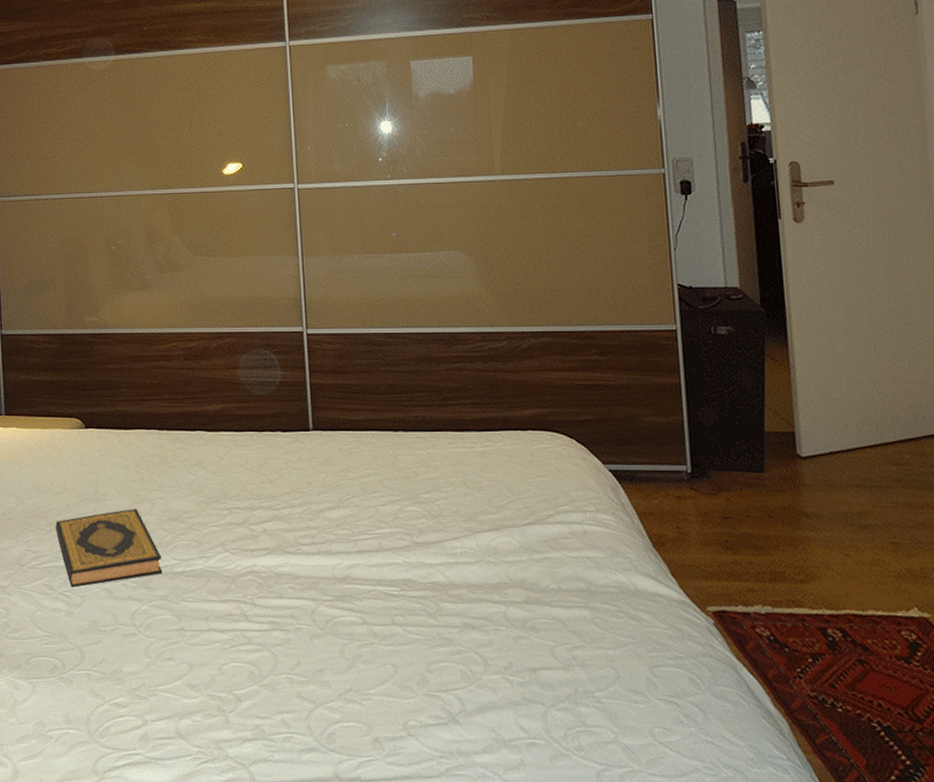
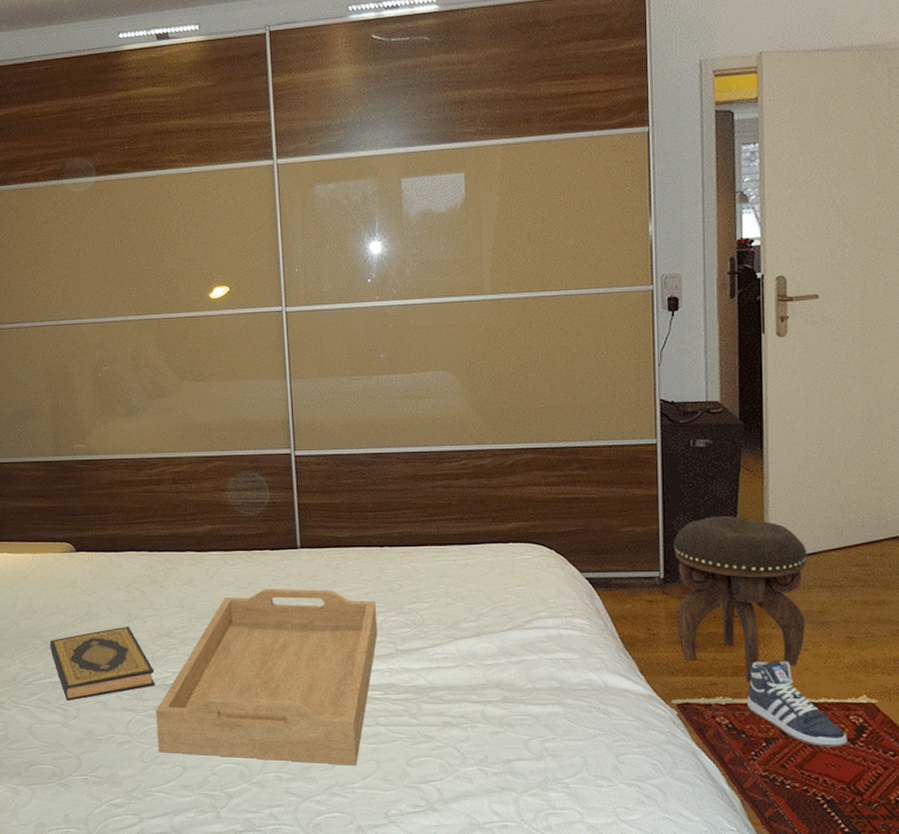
serving tray: none [162,473,394,670] -> present [156,589,378,766]
footstool: none [698,408,846,590] -> present [673,516,807,683]
sneaker: none [788,566,901,667] -> present [747,660,848,748]

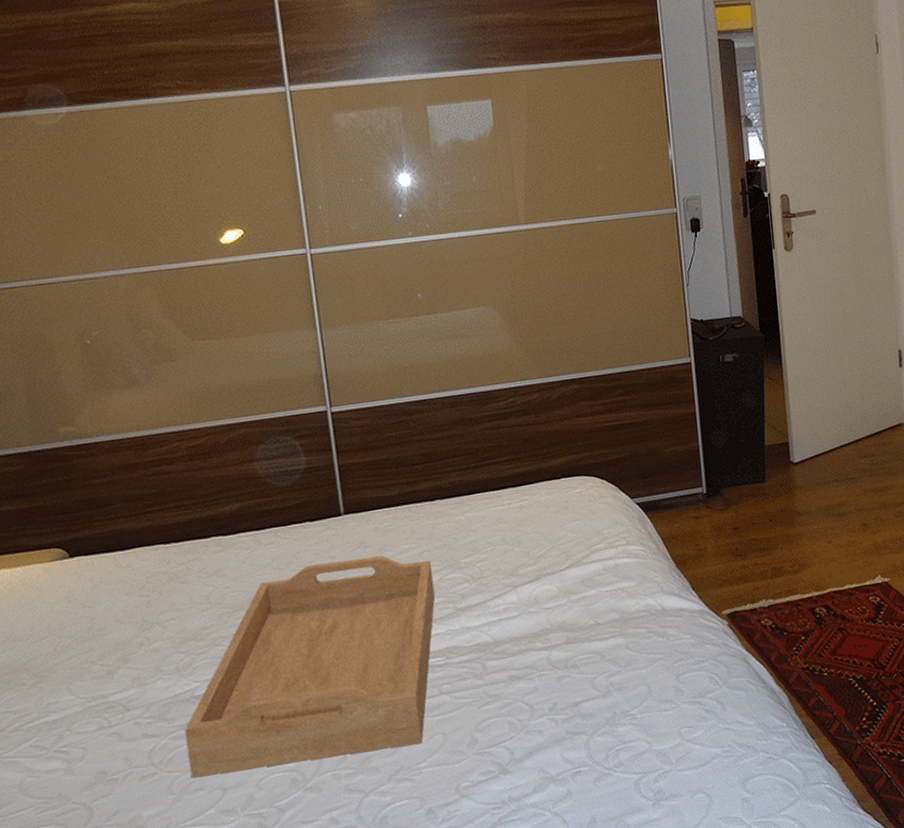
hardback book: present [50,626,155,701] -> none [41,636,182,741]
footstool: present [673,516,807,683] -> none [712,424,829,582]
sneaker: present [747,660,848,748] -> none [785,555,869,631]

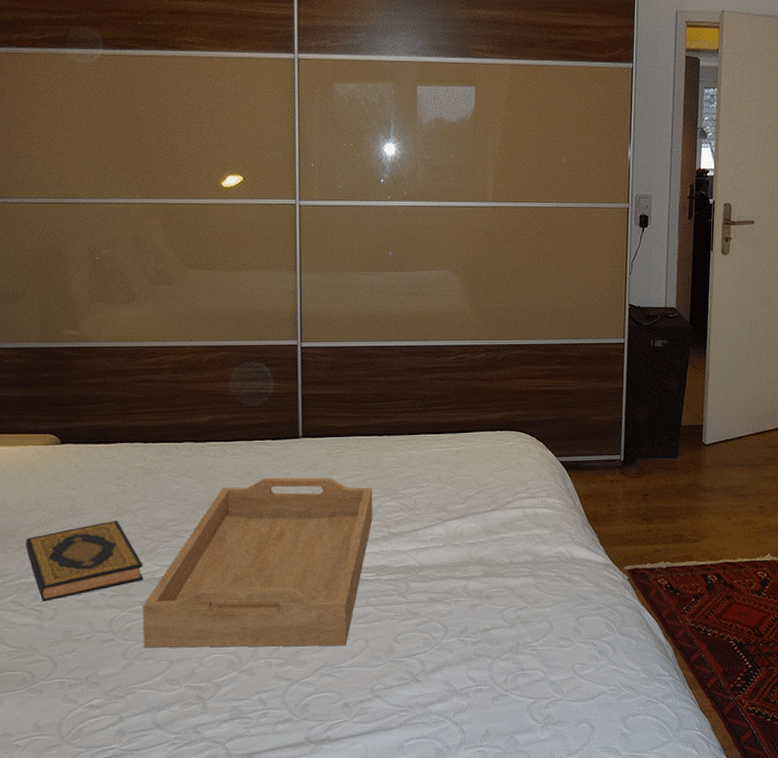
hardback book: none [41,636,182,741] -> present [26,520,144,602]

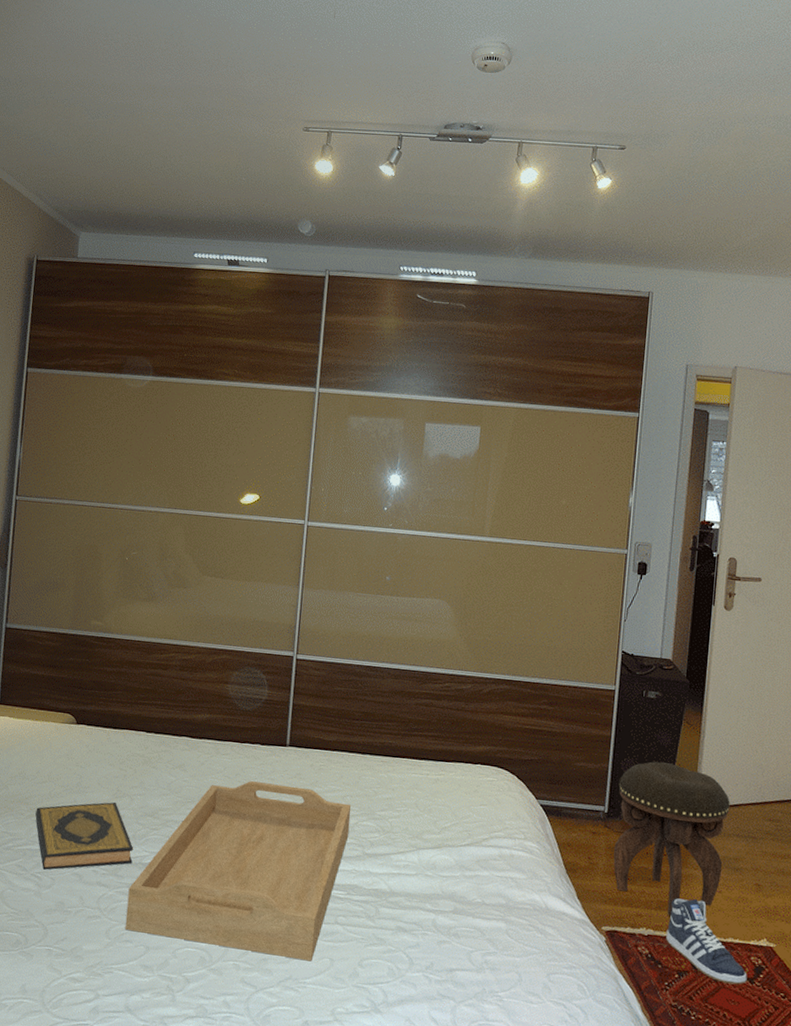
footstool: none [631,407,734,548] -> present [613,761,730,917]
sneaker: none [682,528,755,599] -> present [666,898,747,985]

